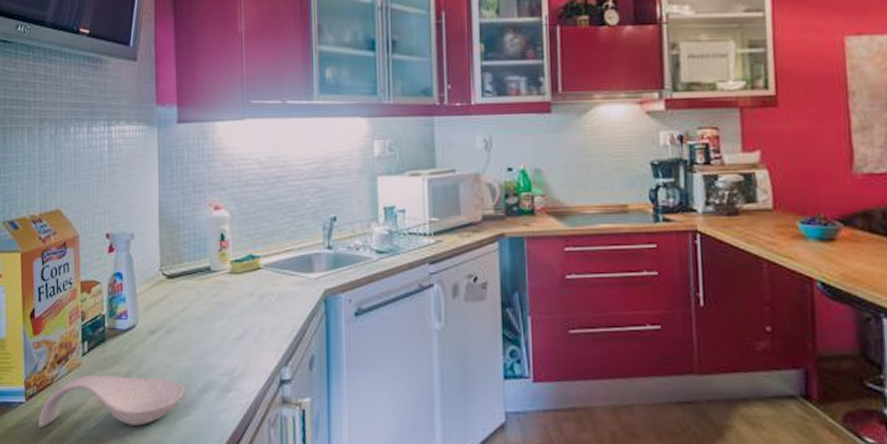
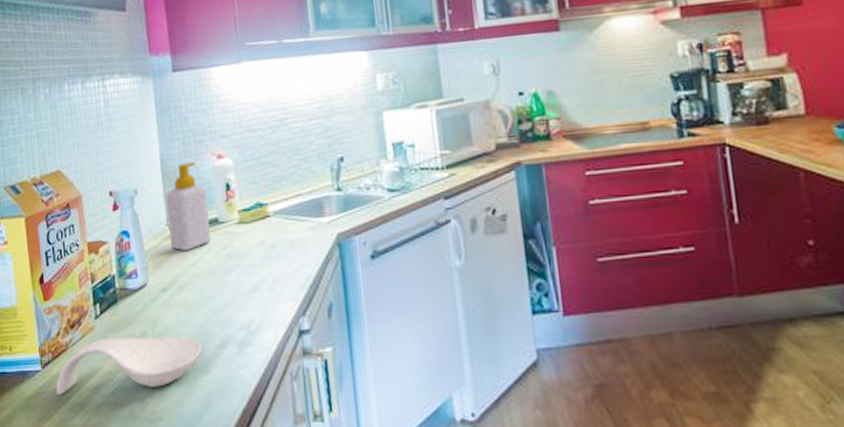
soap bottle: none [161,211,202,297] -> present [166,162,211,252]

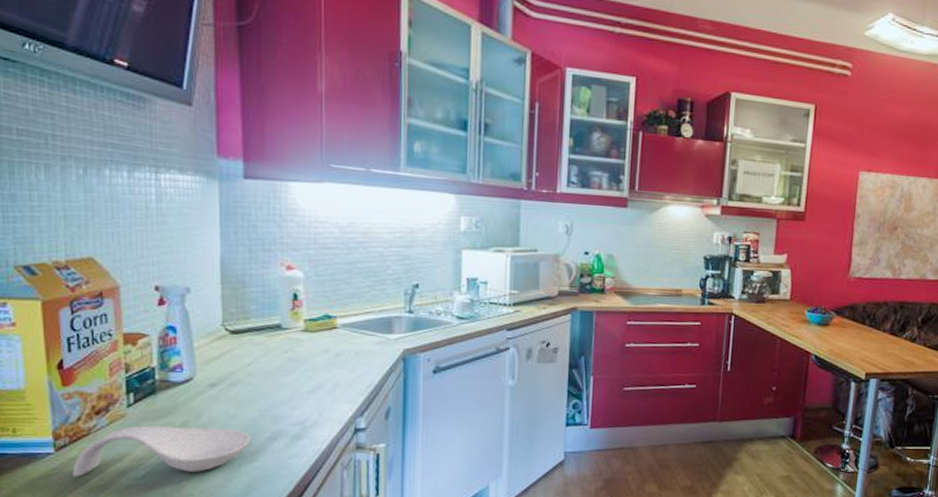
soap bottle: present [166,162,211,252] -> none [224,269,271,352]

